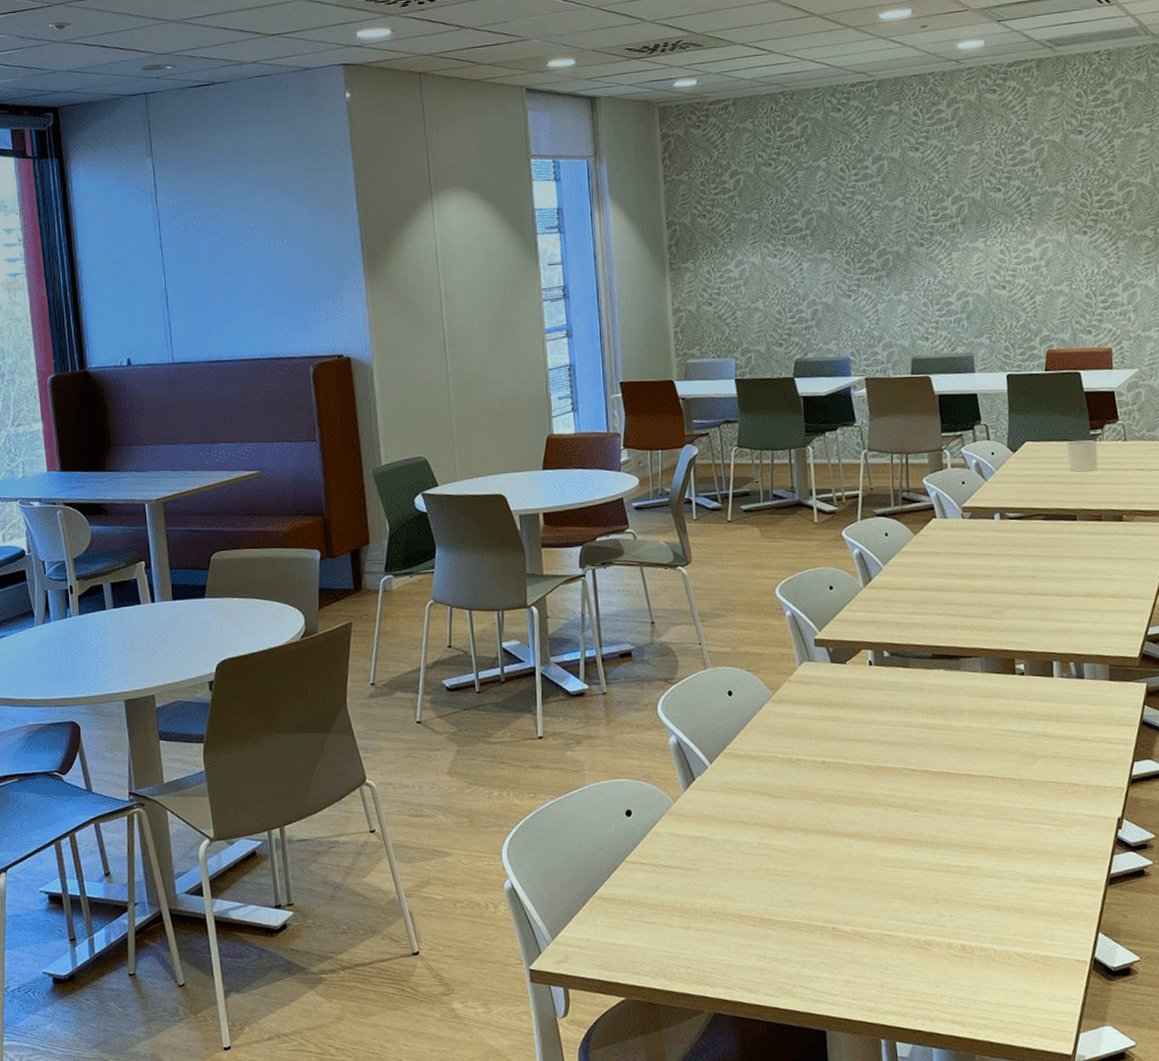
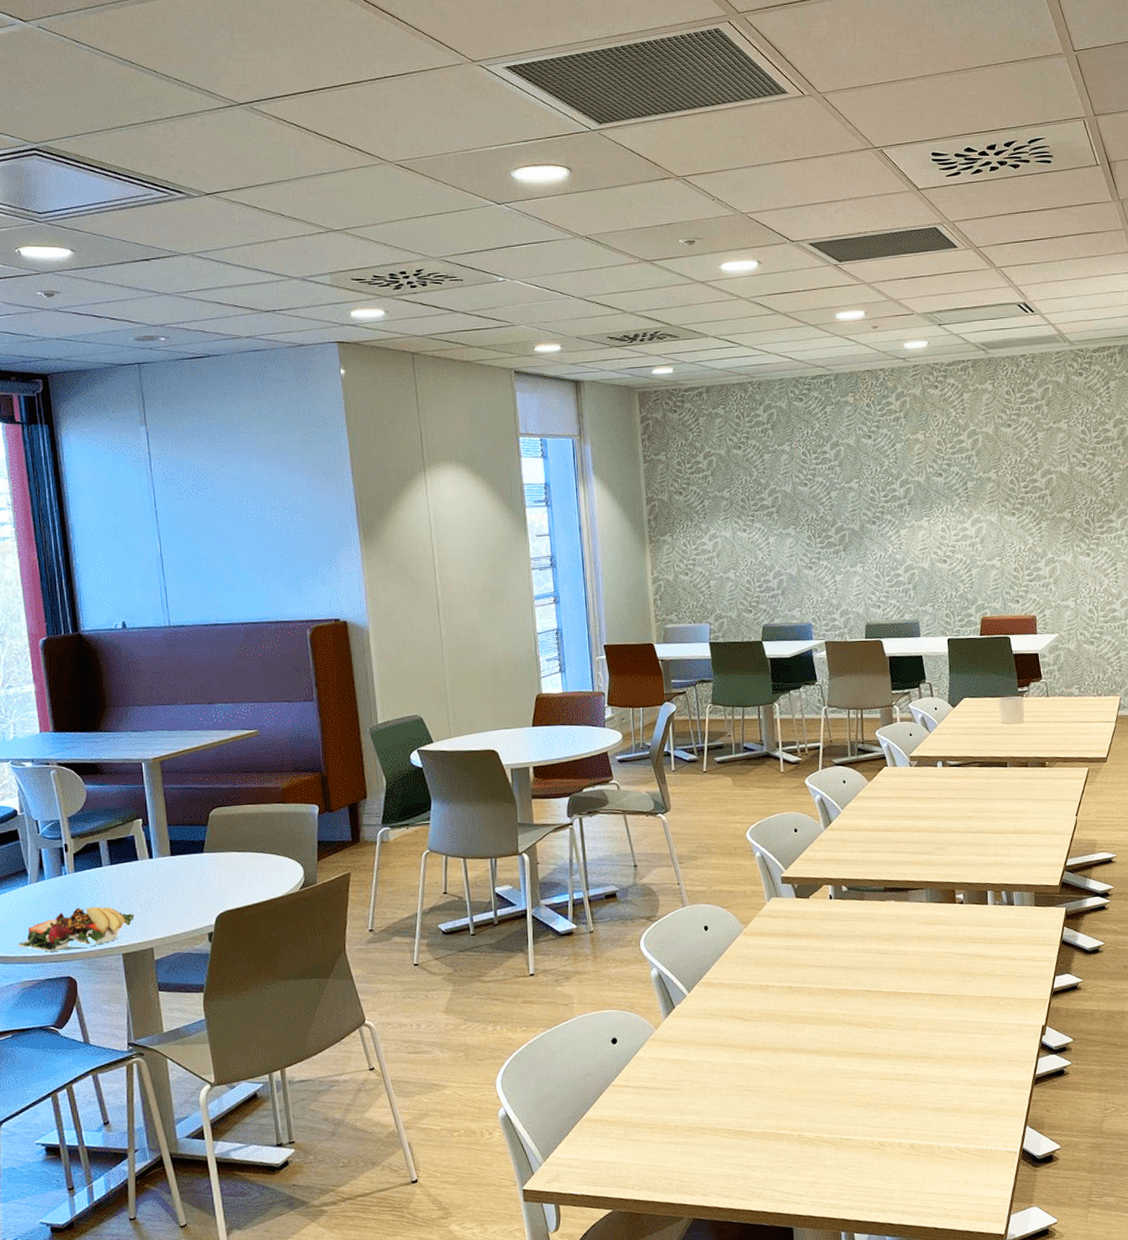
salad: none [24,650,137,696] -> present [18,906,134,952]

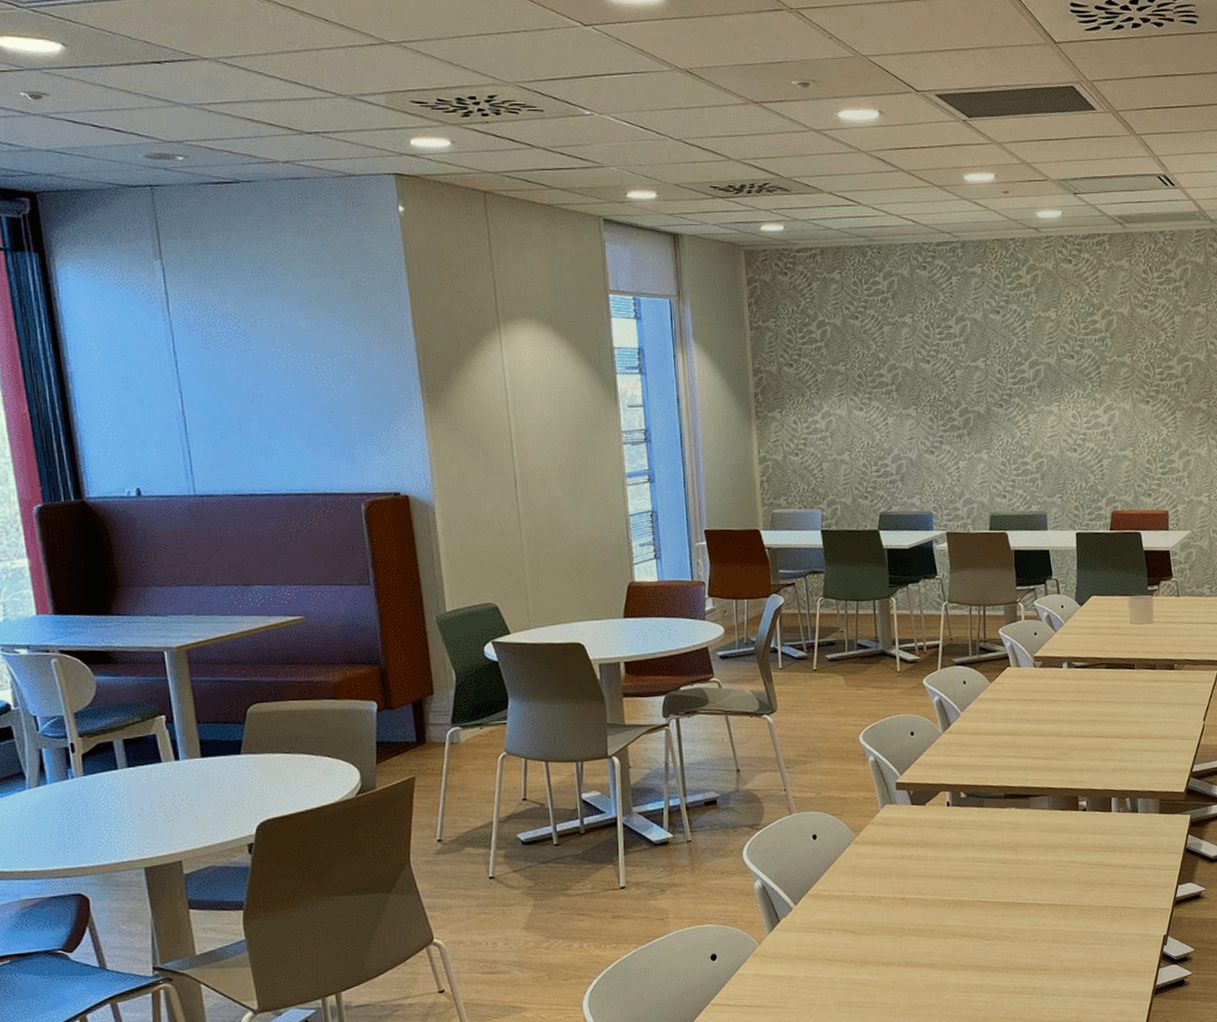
salad: present [18,906,134,952] -> none [15,814,158,866]

